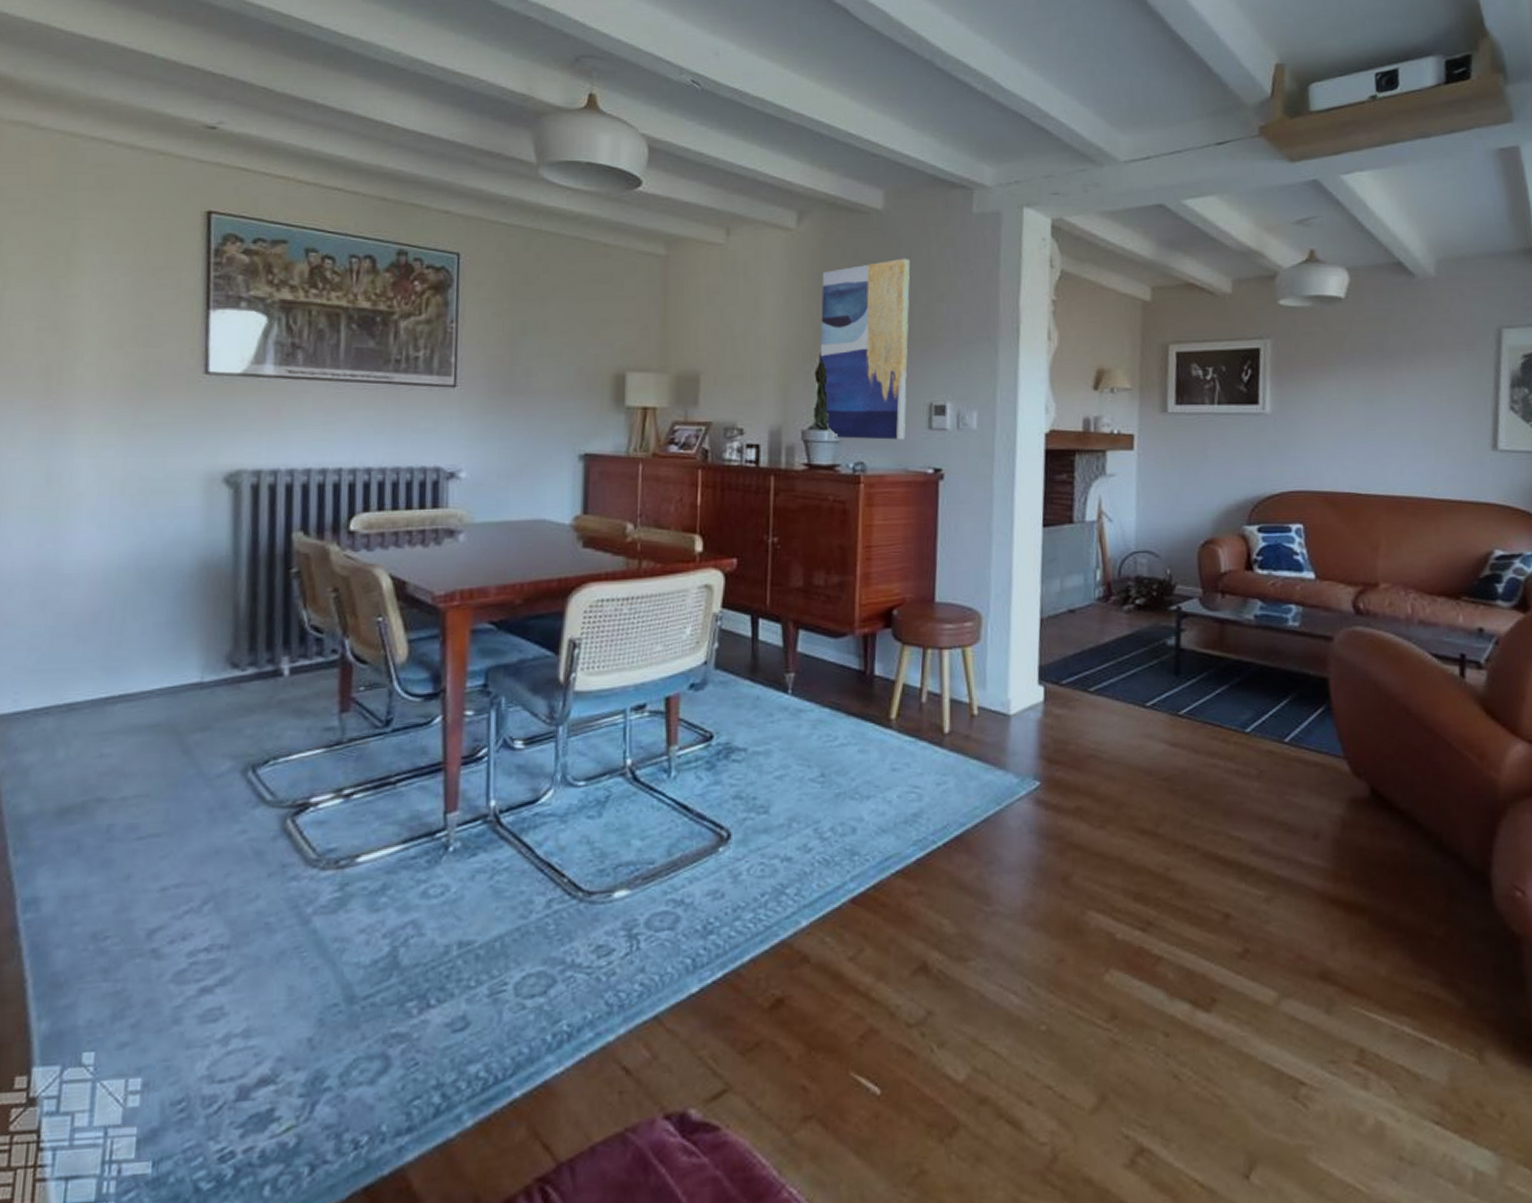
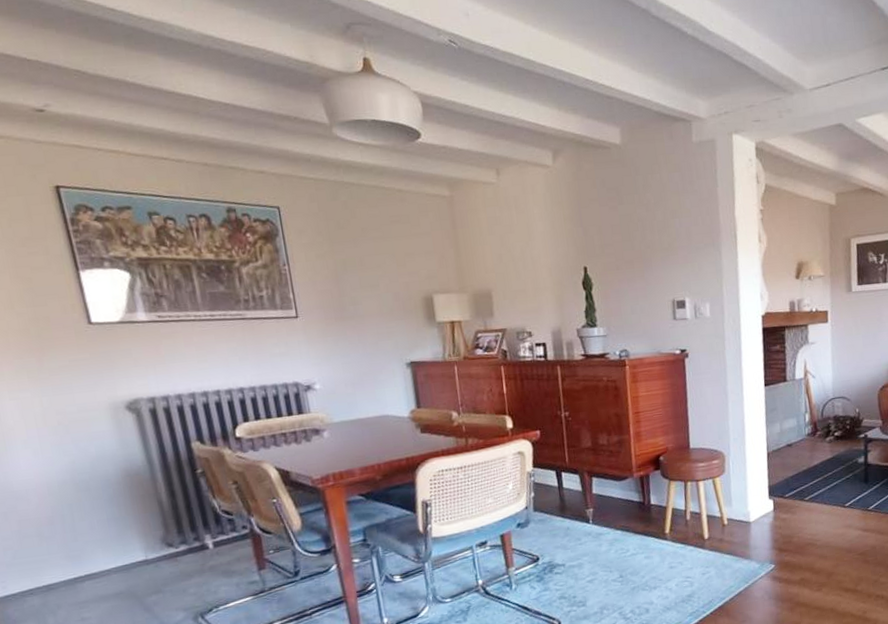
wall art: present [820,258,911,440] -> none [578,183,657,333]

